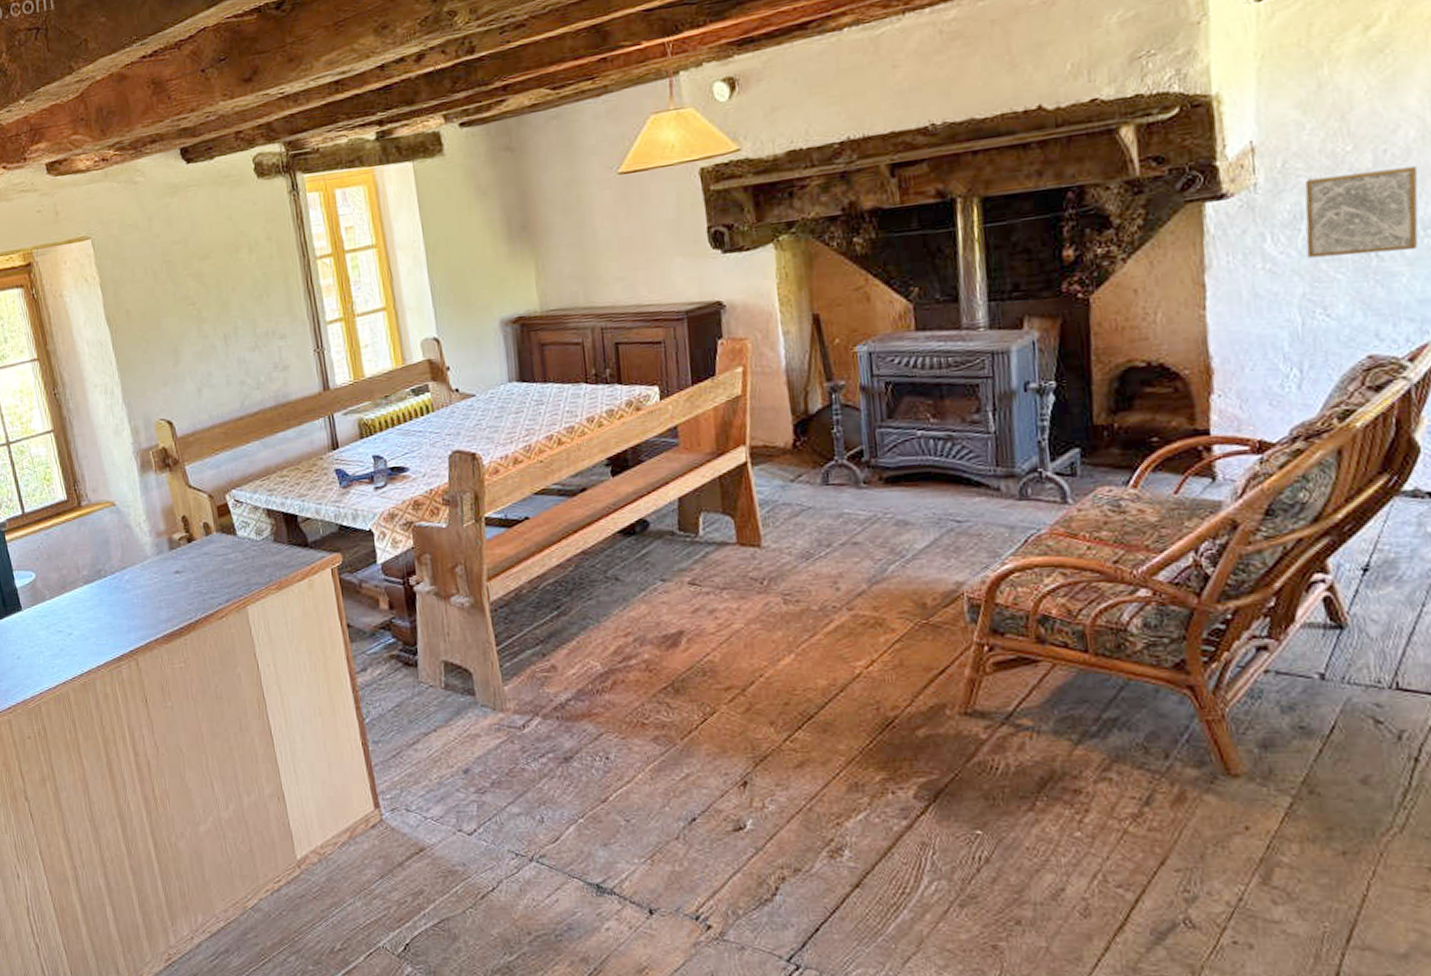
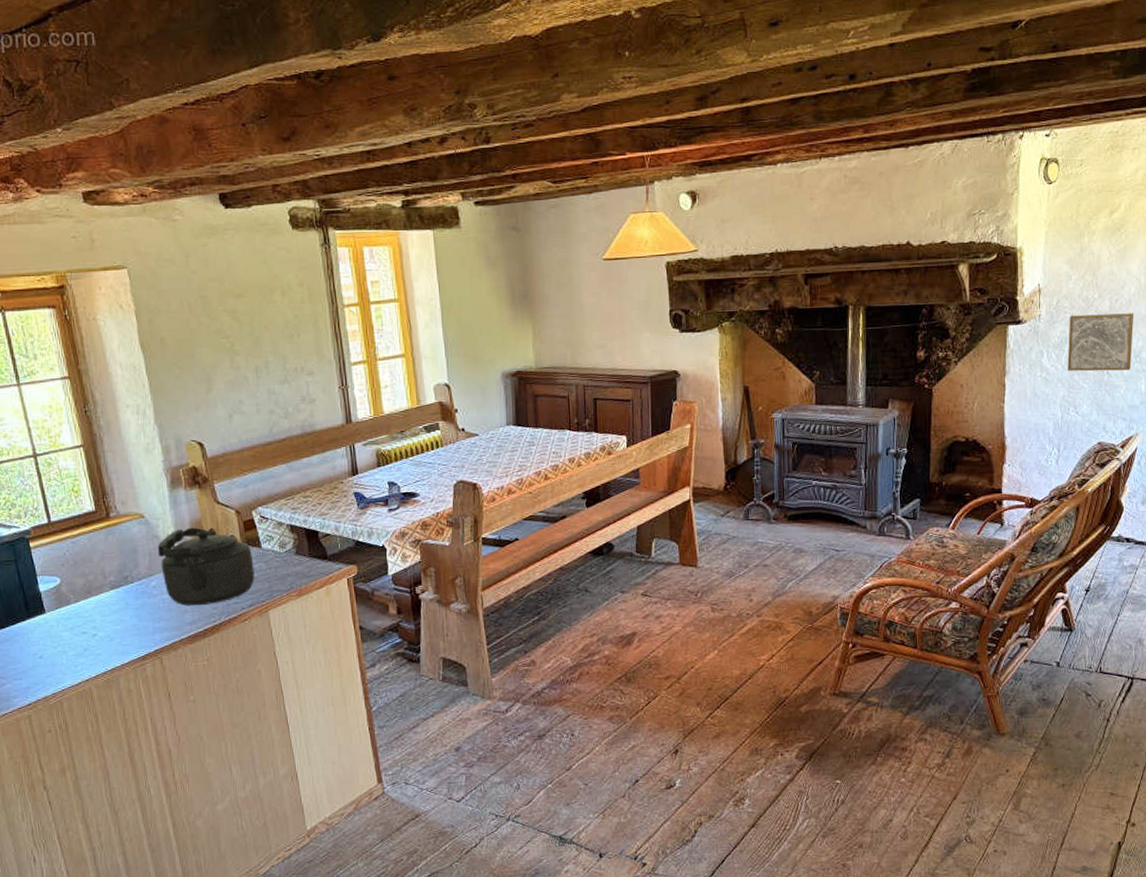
kettle: none [129,514,231,601] -> present [157,527,255,606]

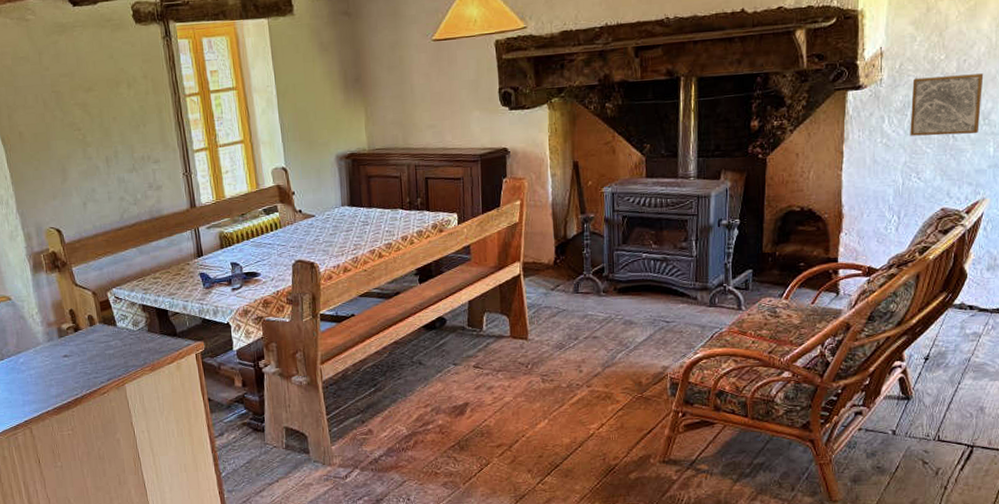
kettle: present [157,527,255,606] -> none [23,308,112,380]

